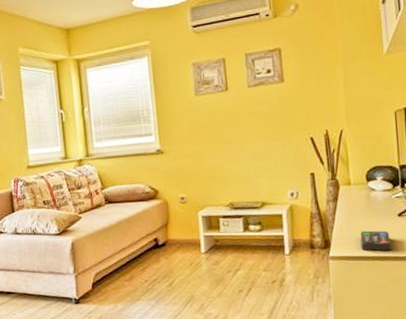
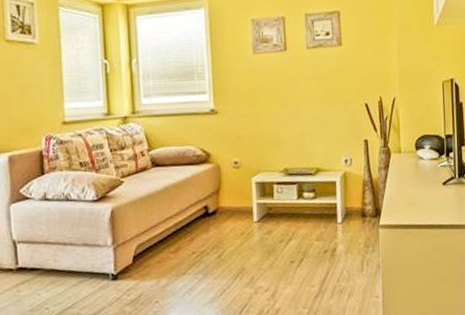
remote control: present [360,230,392,252] -> none [408,198,437,220]

